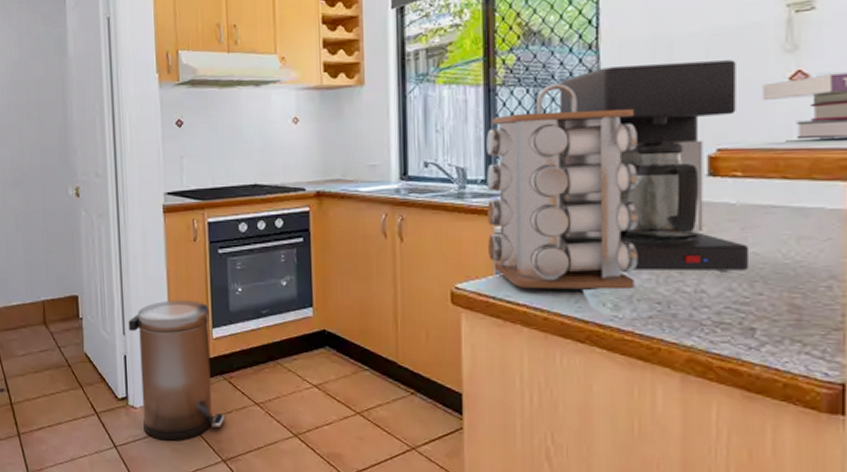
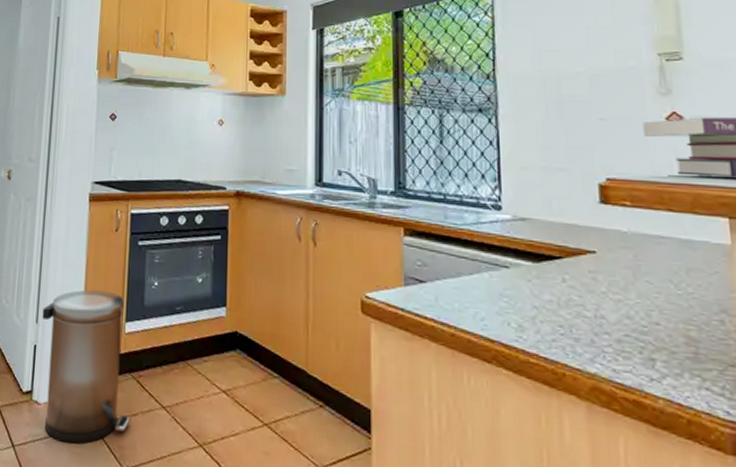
spice rack: present [486,83,638,291] -> none [395,107,540,310]
coffee maker: present [559,60,750,271] -> none [461,96,645,299]

